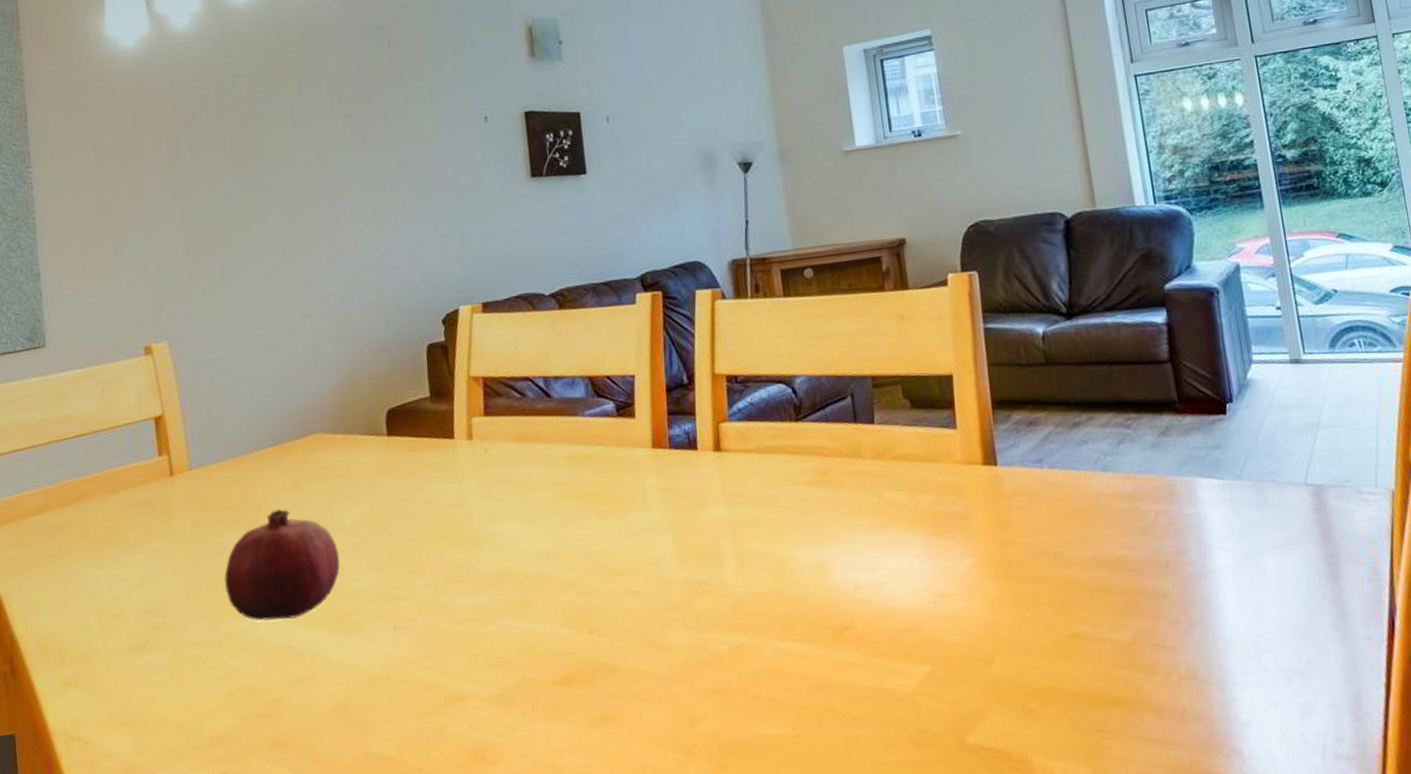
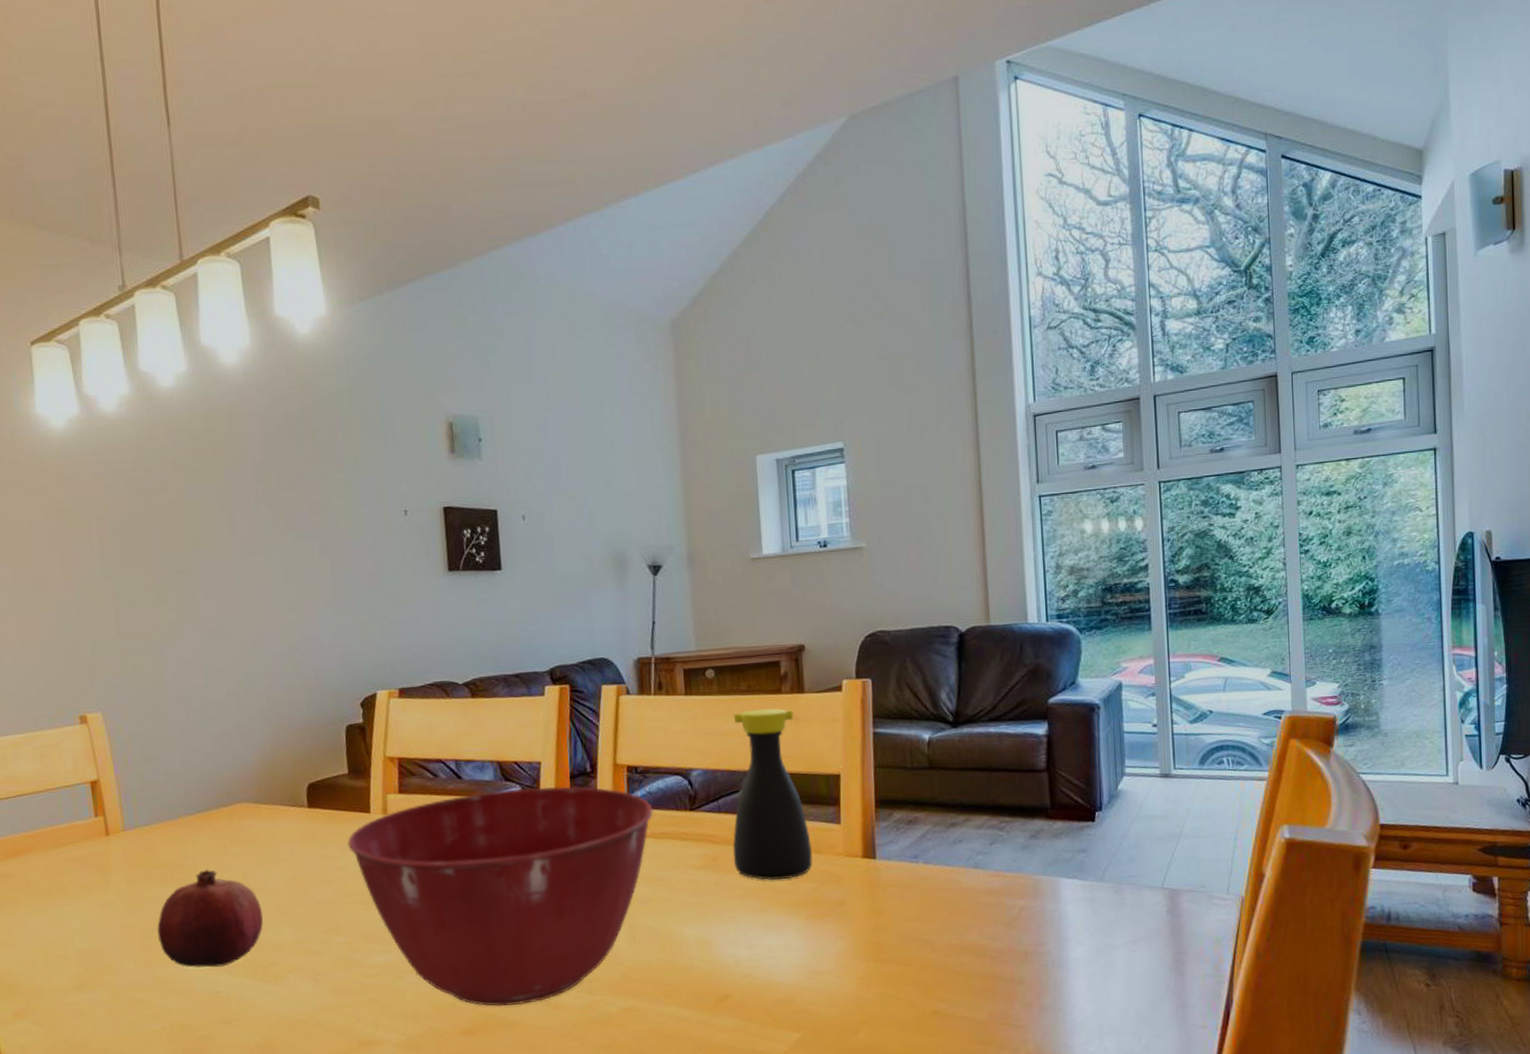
mixing bowl: none [430,399,757,651] -> present [347,786,653,1007]
bottle: none [835,307,930,494] -> present [733,708,813,880]

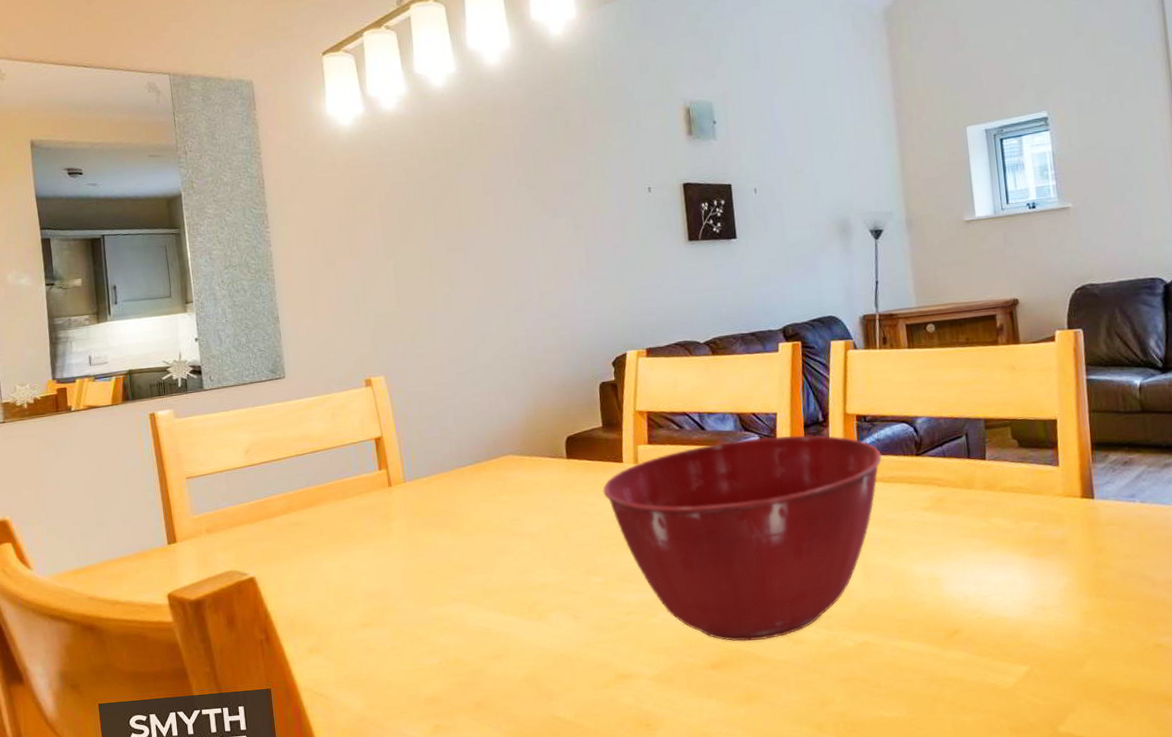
fruit: present [157,869,264,969] -> none [434,516,529,608]
bottle: present [733,708,813,880] -> none [953,359,1034,520]

